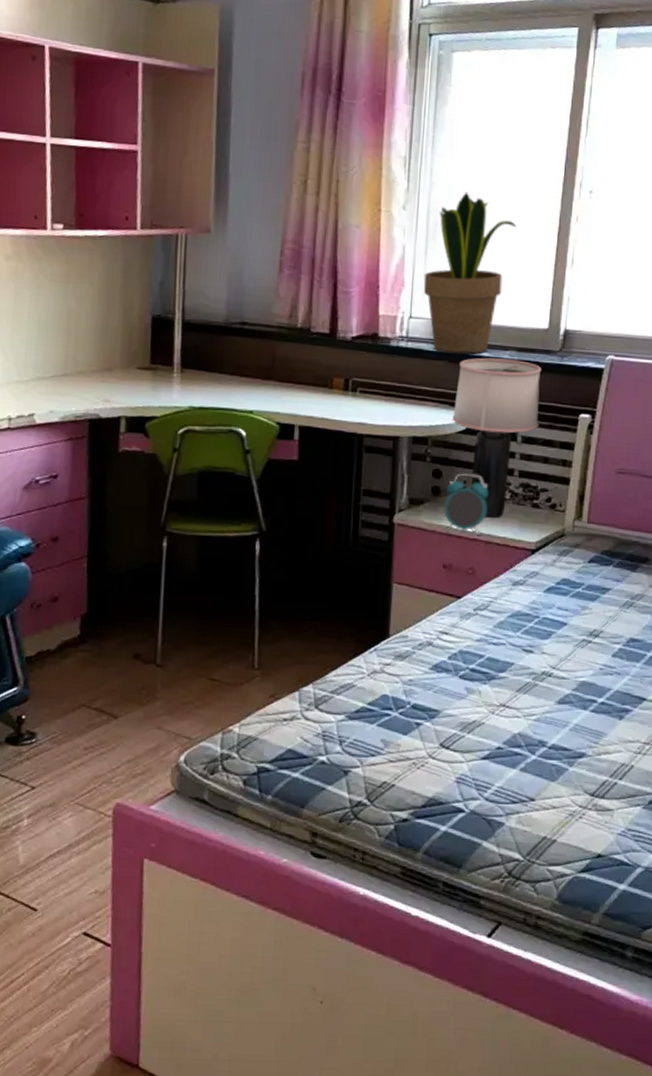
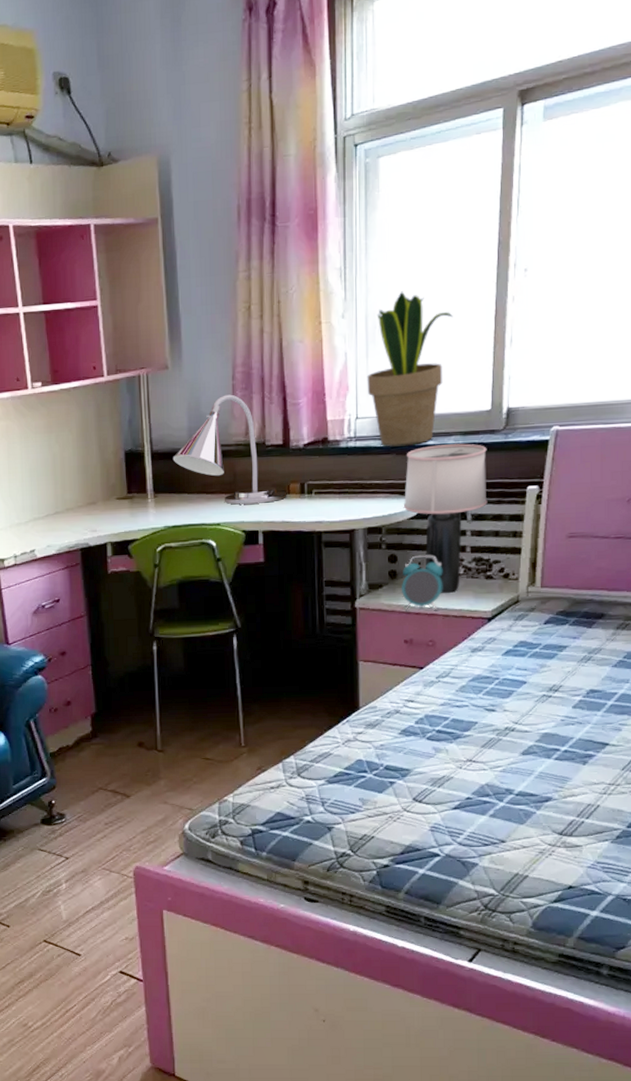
table lamp: none [206,270,330,395] -> present [172,394,287,505]

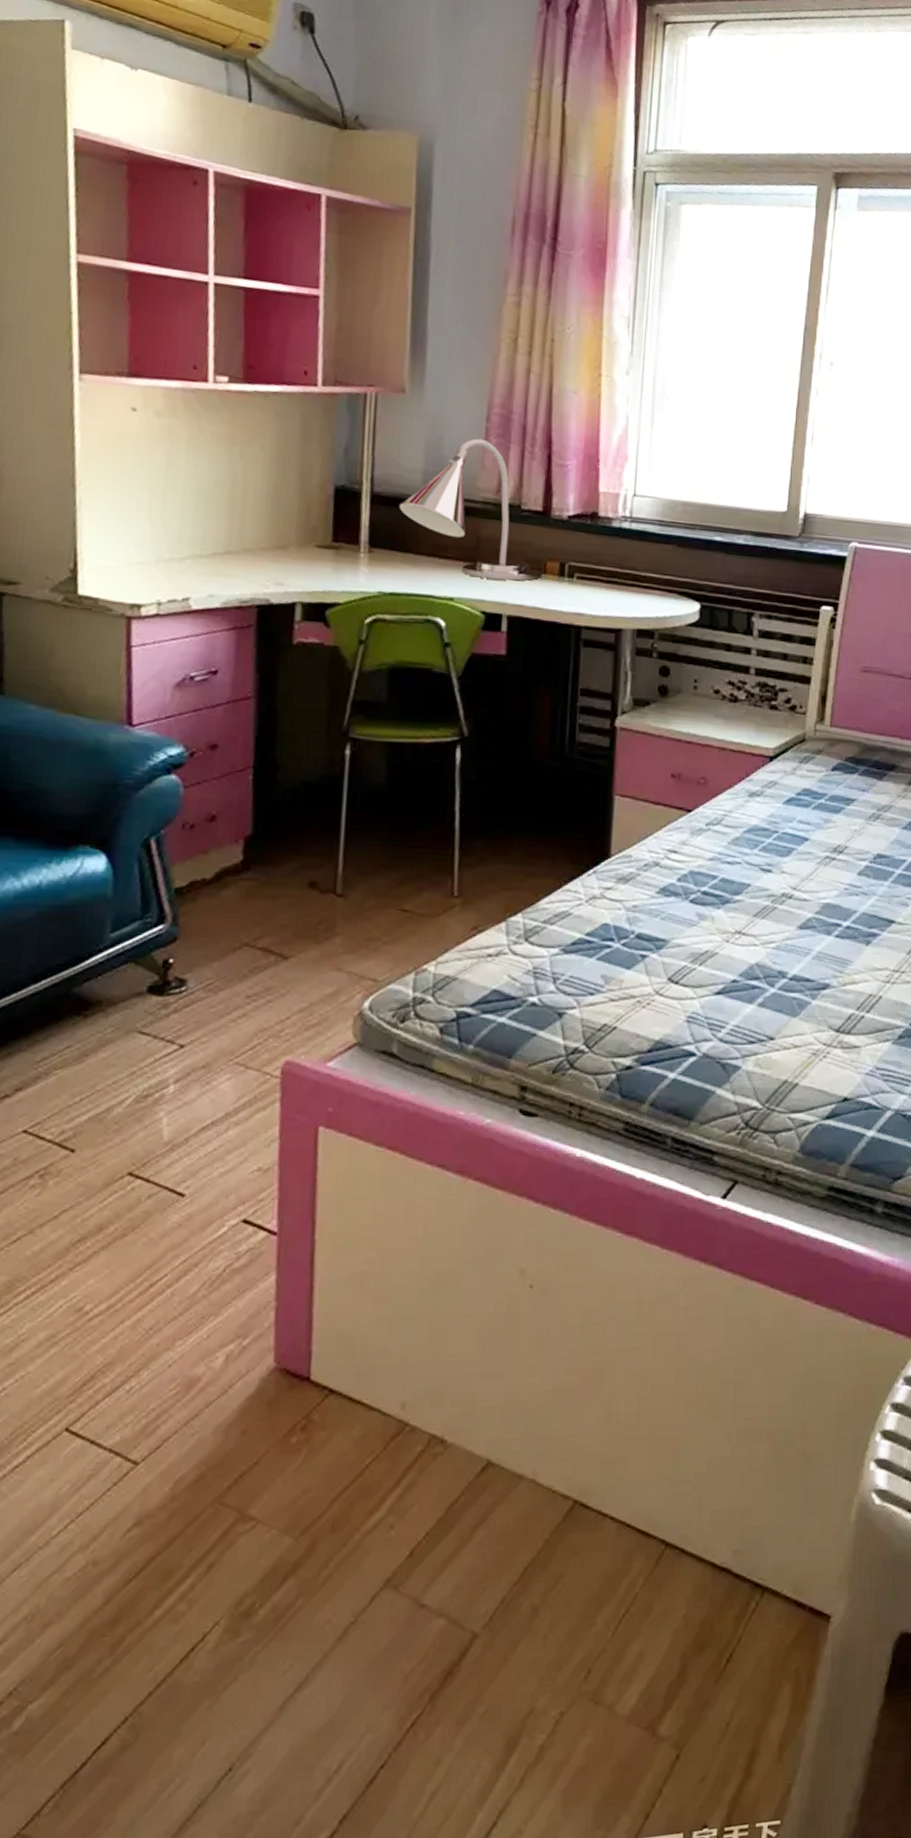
potted plant: present [367,291,453,447] -> none [649,358,752,539]
alarm clock: present [401,555,443,610] -> none [671,670,722,740]
table lamp: present [403,443,488,593] -> none [681,542,780,721]

